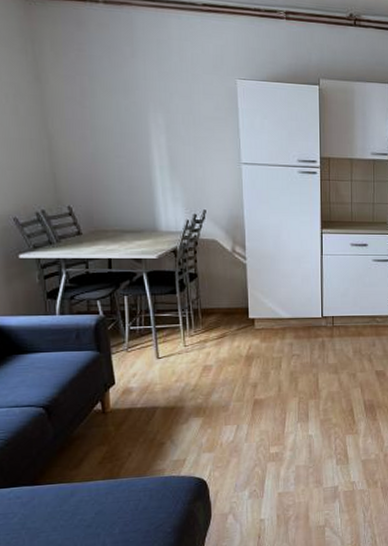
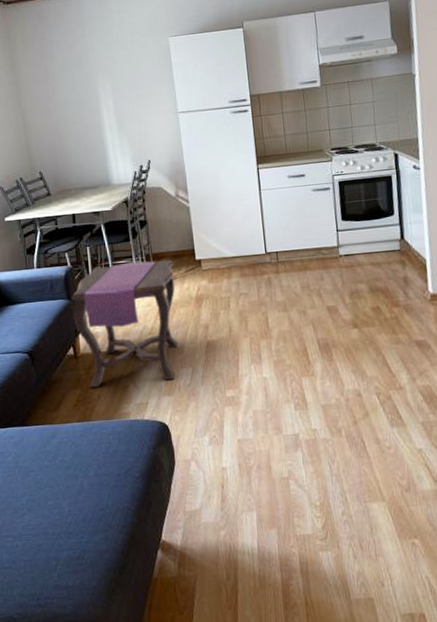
side table: none [101,315,225,445] -> present [70,260,179,388]

